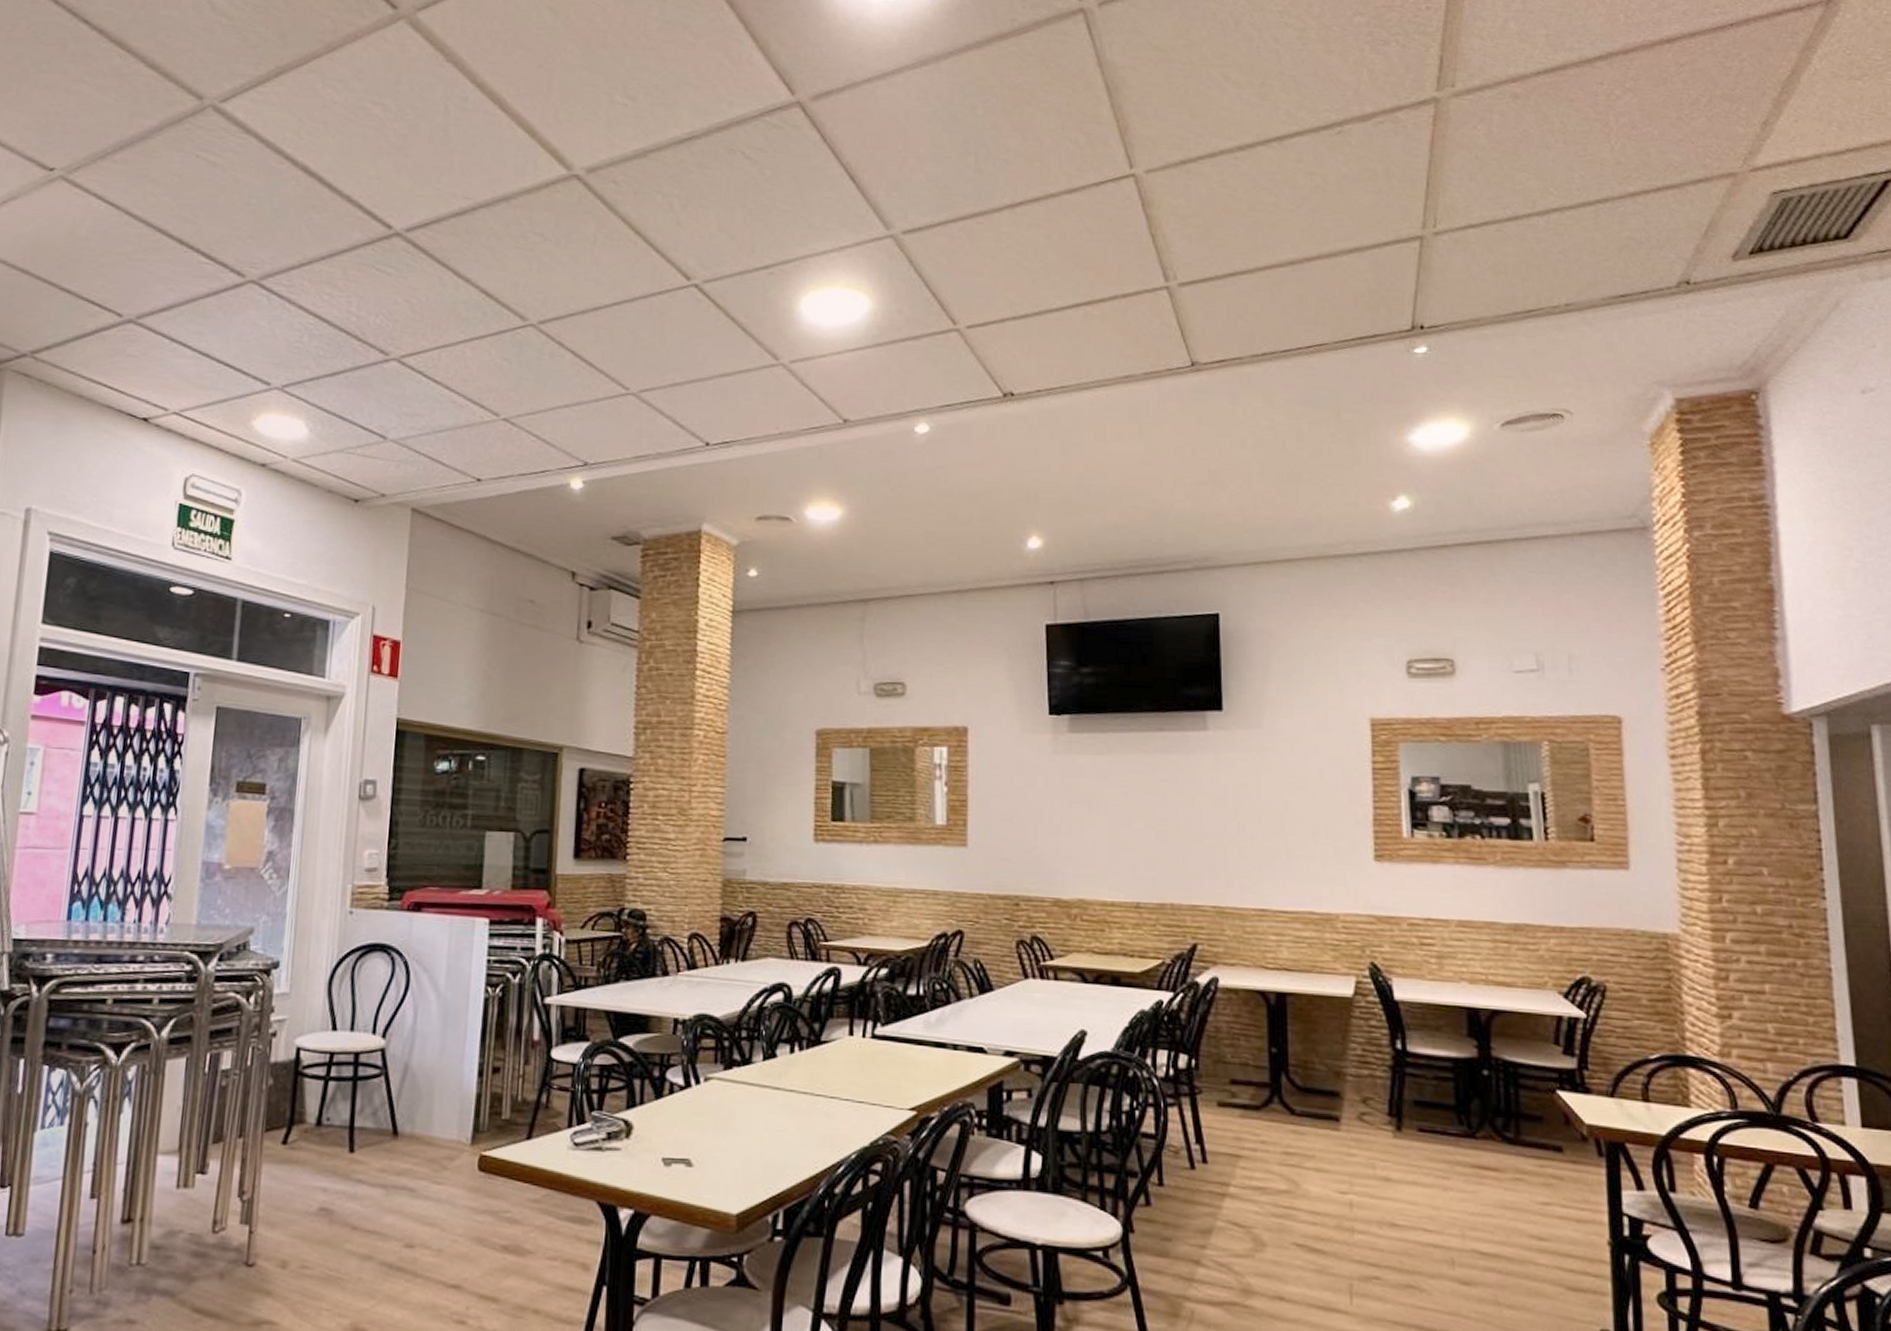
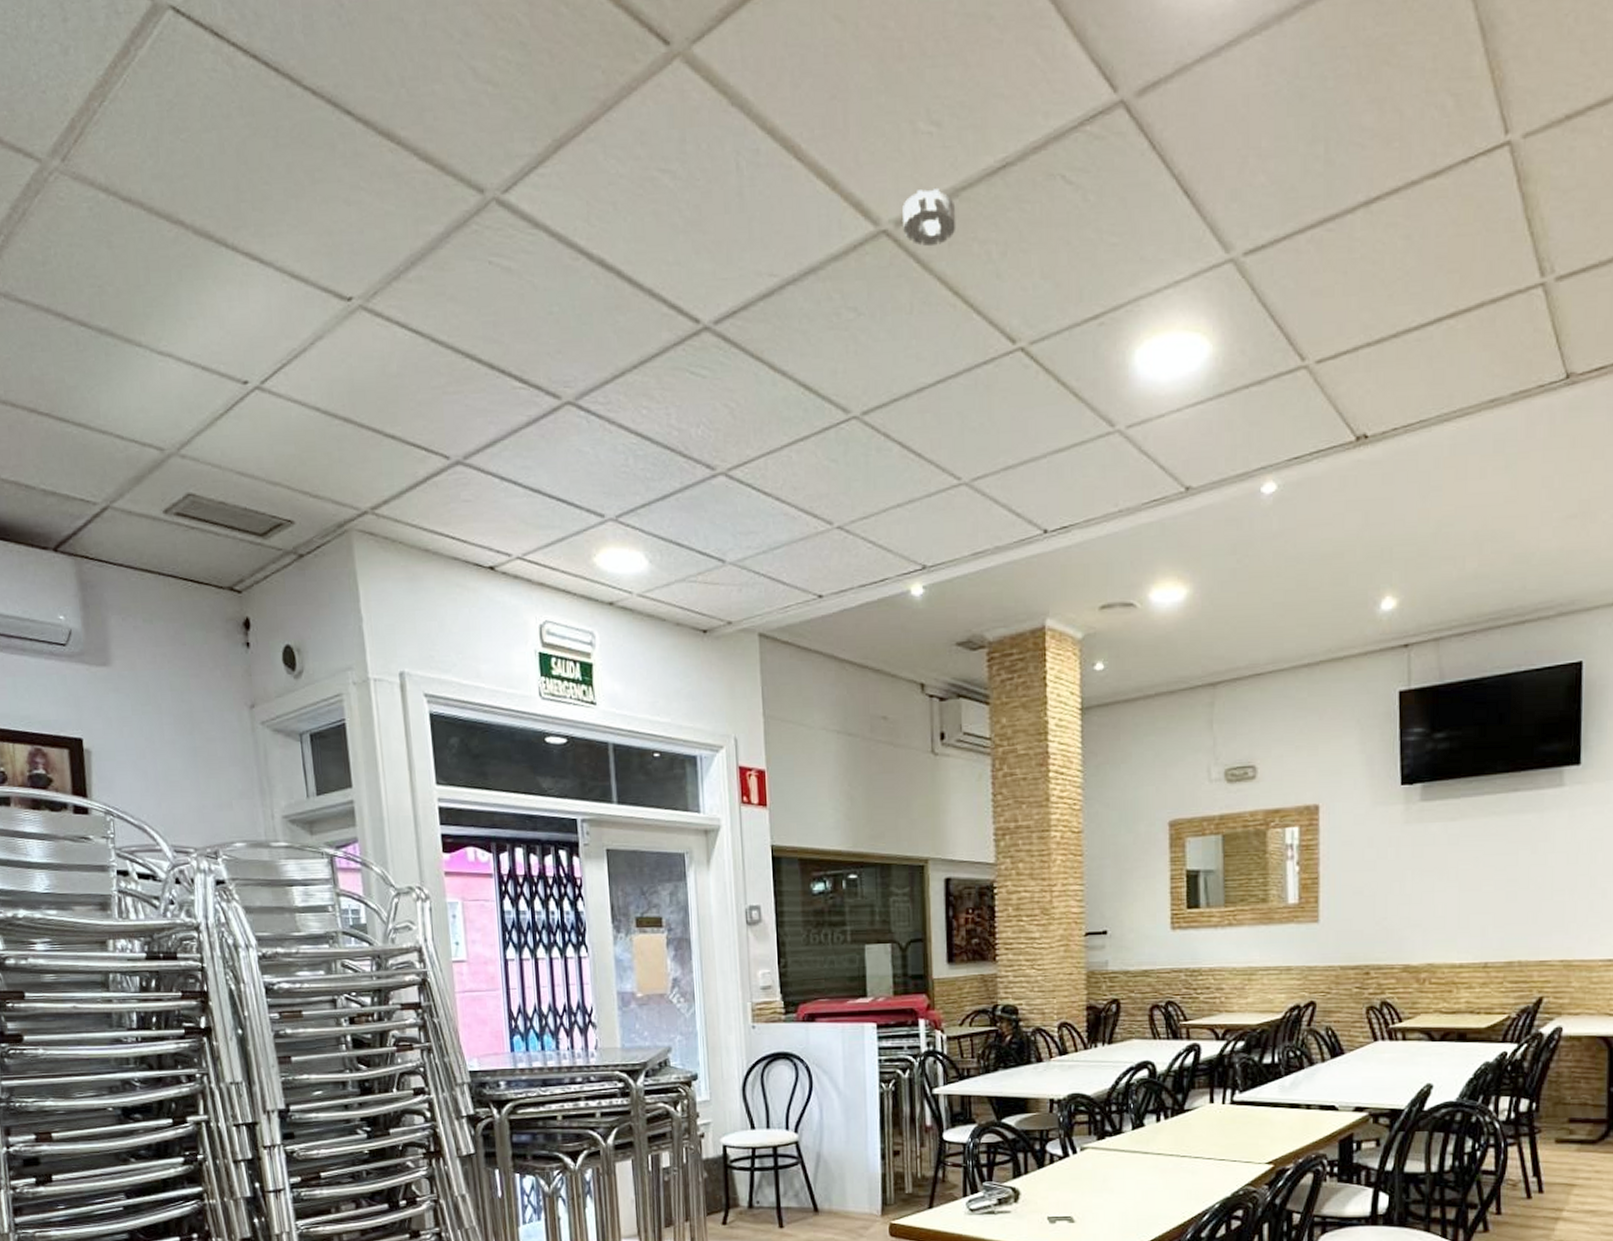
smoke detector: none [593,147,644,193] -> present [903,188,956,247]

